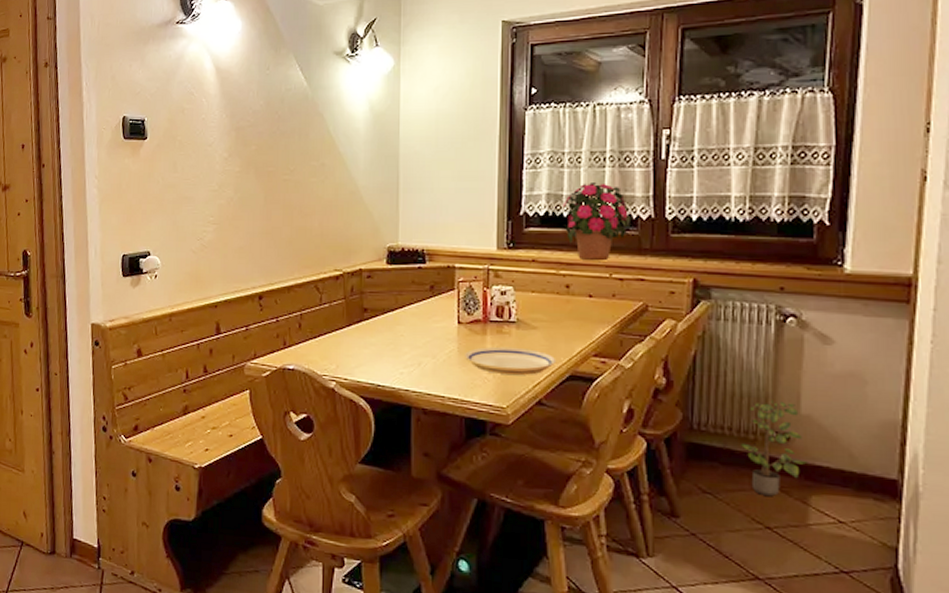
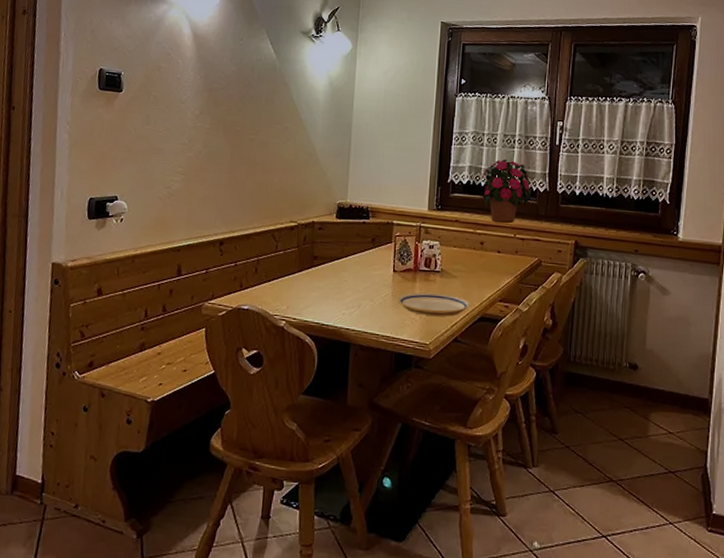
potted plant: present [741,400,808,496] -> none [604,338,649,414]

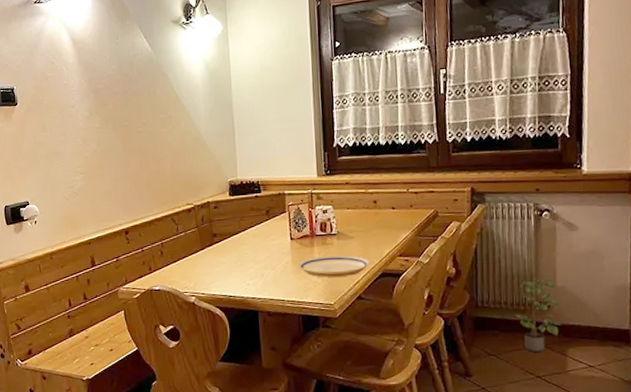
potted flower: present [480,159,532,224] -> none [366,116,421,180]
potted plant: none [604,338,649,414] -> present [515,277,564,352]

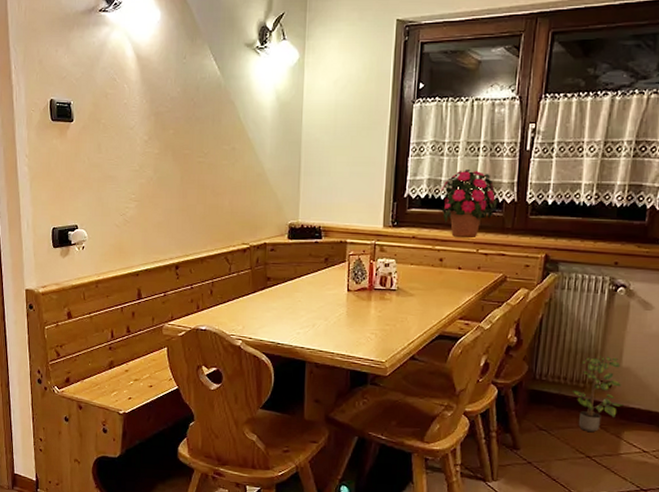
plate: present [298,254,371,278] -> none [352,310,429,335]
potted flower: none [366,116,421,180] -> present [440,170,498,239]

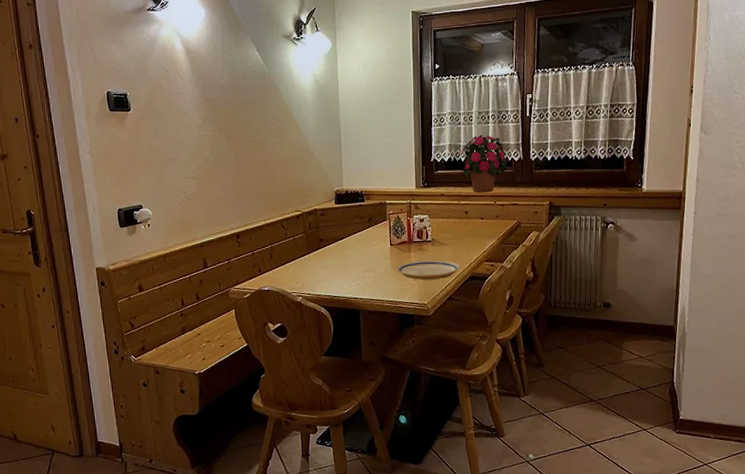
plate: none [352,310,429,335] -> present [396,259,461,280]
potted plant: present [573,355,624,432] -> none [581,281,621,345]

